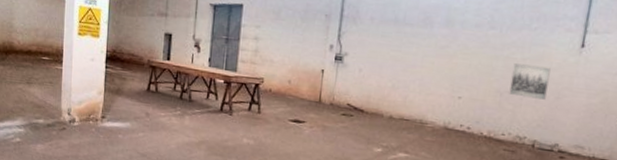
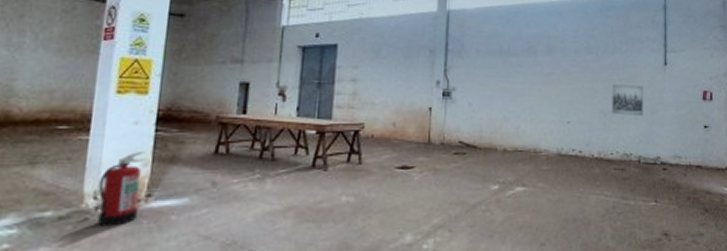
fire extinguisher: none [70,82,101,137] -> present [98,150,147,227]

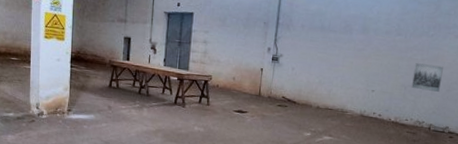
fire extinguisher: present [98,150,147,227] -> none [39,79,66,128]

